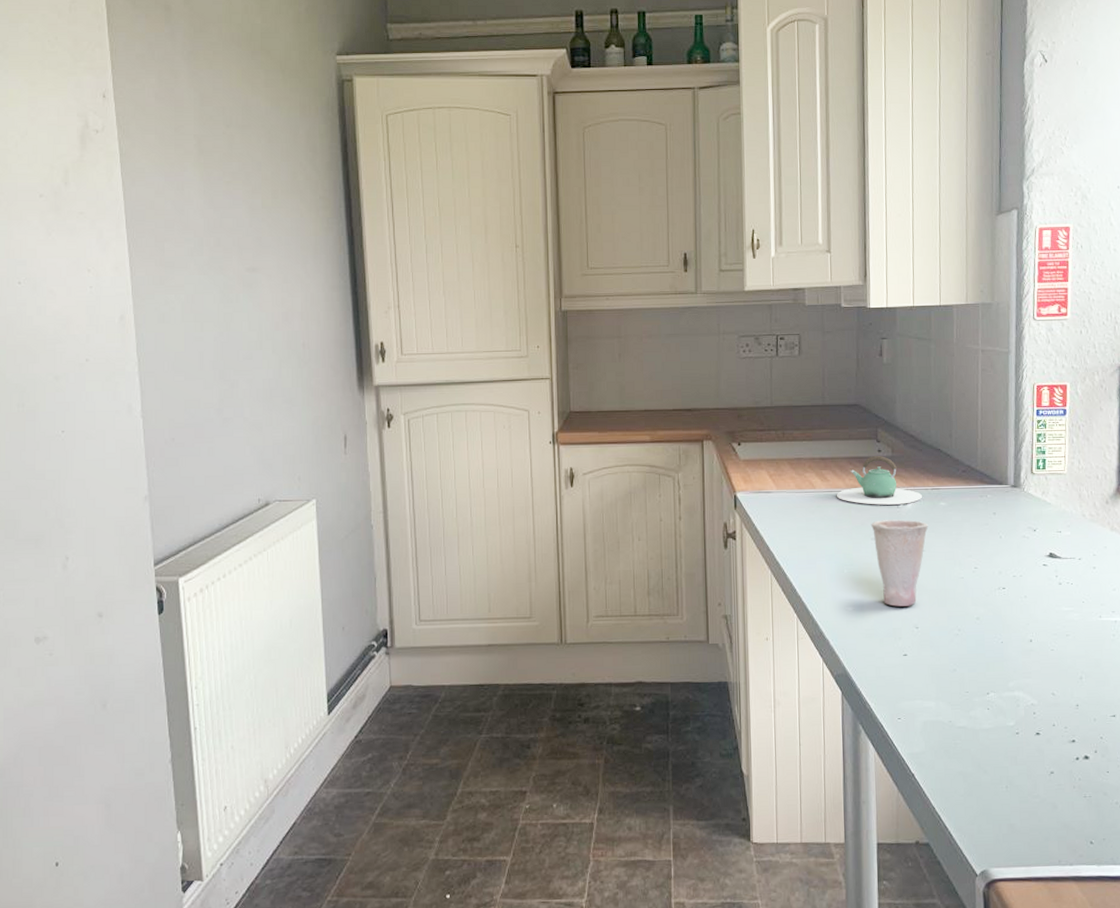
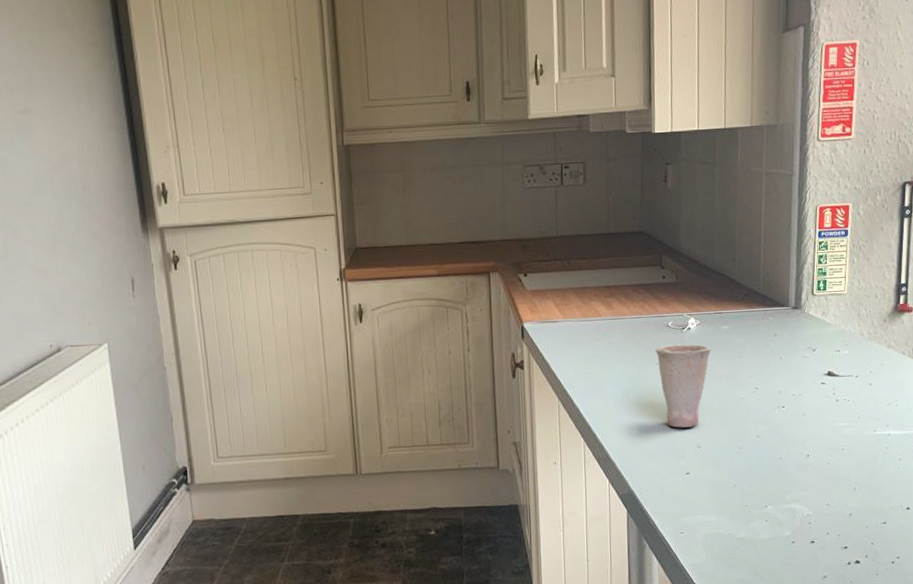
teapot: present [836,455,923,505] -> none [621,281,706,331]

